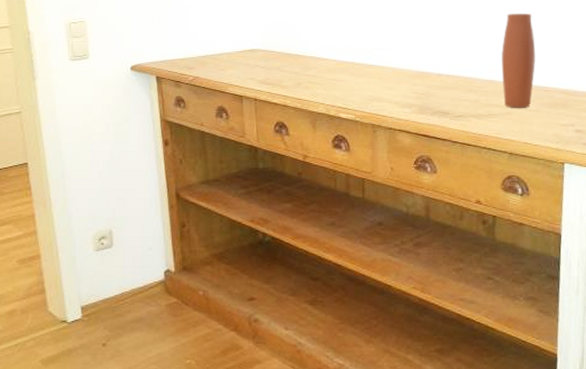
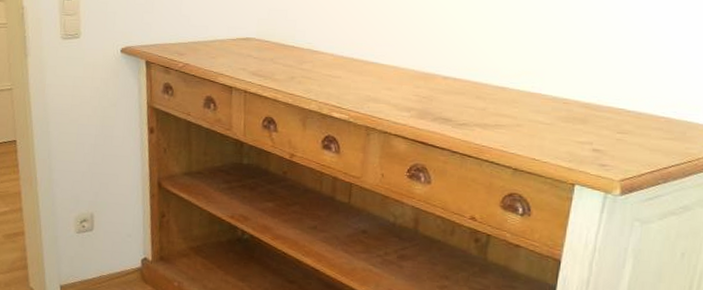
vase: present [501,13,536,108] -> none [515,13,559,121]

